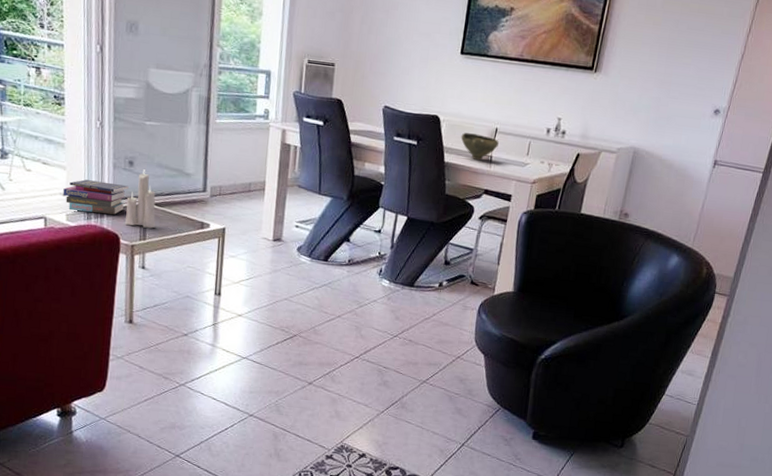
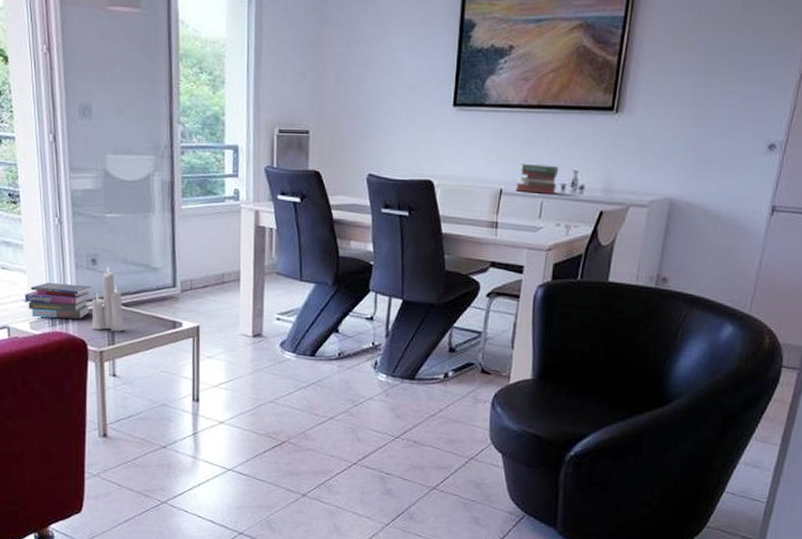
bowl: present [461,132,499,160] -> none [459,197,505,228]
books: none [509,107,546,136] -> present [516,163,559,194]

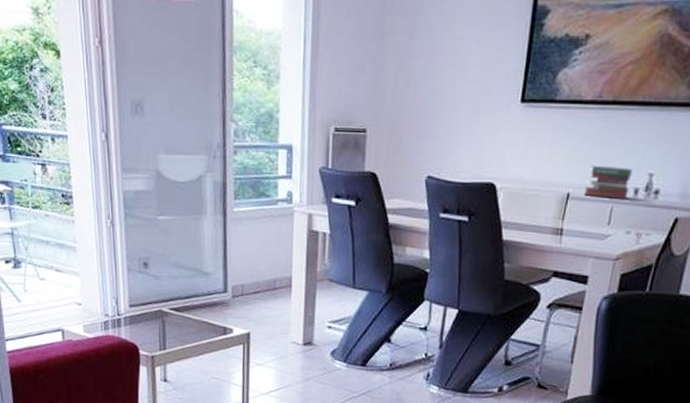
books: present [25,283,93,320] -> none [78,286,145,324]
candle: present [91,267,125,332] -> none [143,271,176,337]

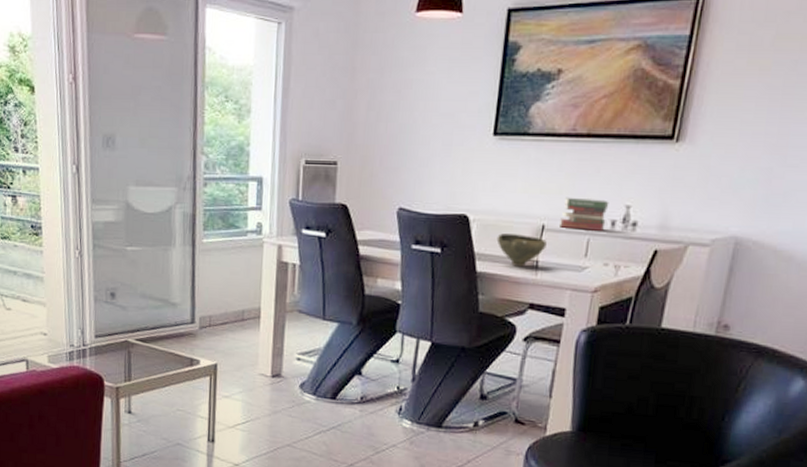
bowl: none [522,202,571,235] -> present [496,233,547,267]

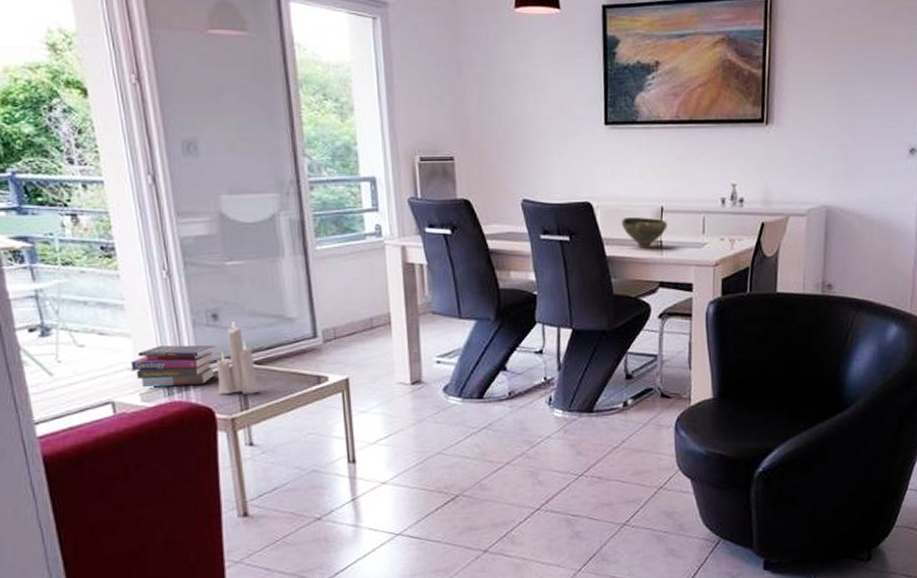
books: none [44,316,111,355] -> present [131,345,217,388]
candle: none [109,301,141,368] -> present [216,322,259,394]
books: present [560,197,609,231] -> none [676,179,717,209]

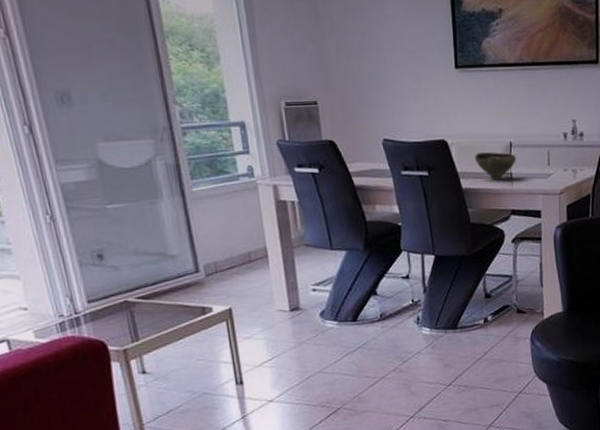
books: present [131,345,217,388] -> none [22,283,105,326]
candle: present [216,322,259,394] -> none [104,260,148,328]

